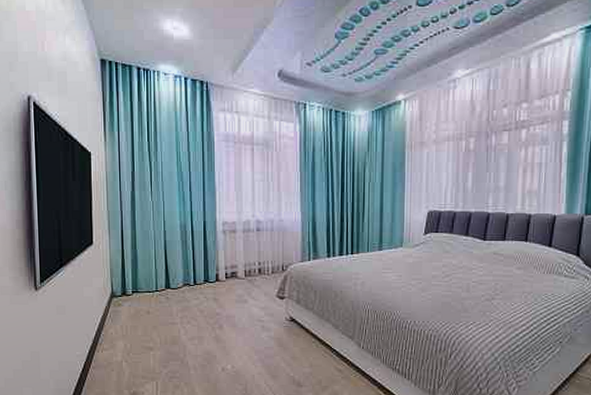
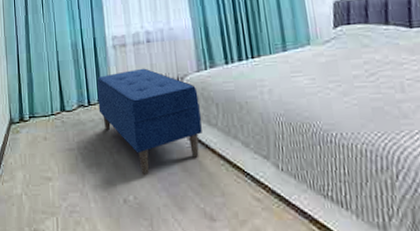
bench: none [204,254,299,349] -> present [97,68,202,176]

